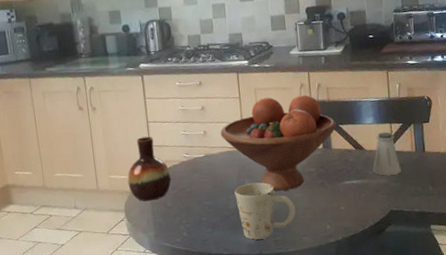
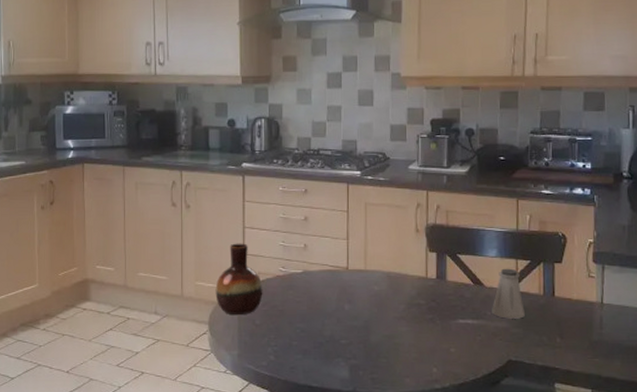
fruit bowl: present [220,95,337,191] -> none [322,214,454,322]
mug: present [234,182,296,240] -> none [332,309,400,374]

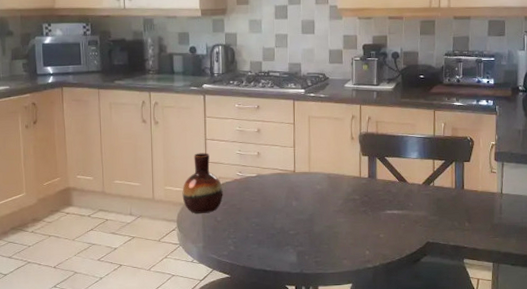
saltshaker: present [492,268,525,319] -> none [414,167,440,209]

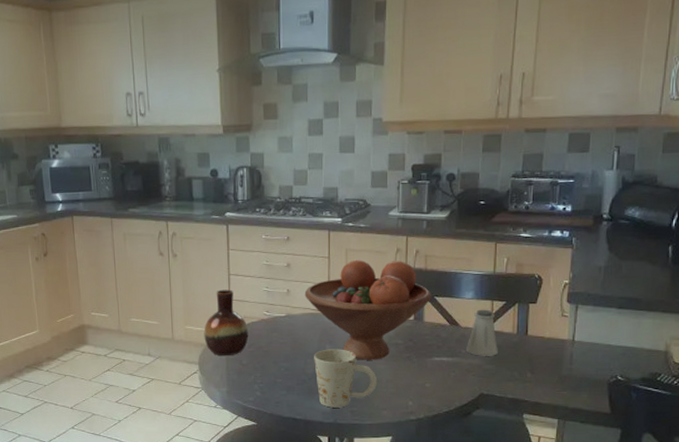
fruit bowl: none [273,125,383,215] -> present [304,259,432,360]
mug: none [282,205,338,259] -> present [314,349,378,408]
saltshaker: none [414,167,440,209] -> present [466,309,498,356]

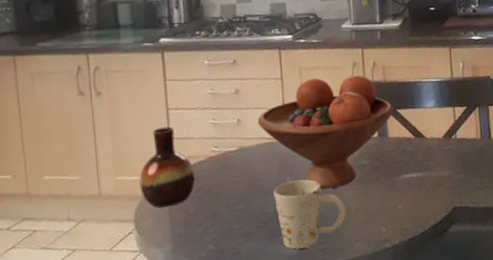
saltshaker: present [466,309,498,356] -> none [434,116,465,167]

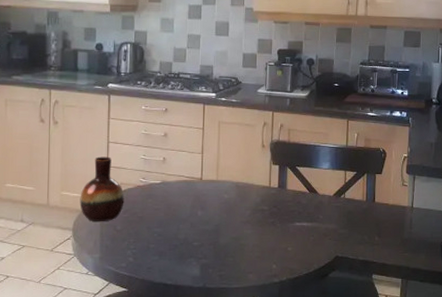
fruit bowl: present [257,75,394,189] -> none [179,131,294,226]
mug: present [273,179,347,250] -> none [186,215,245,272]

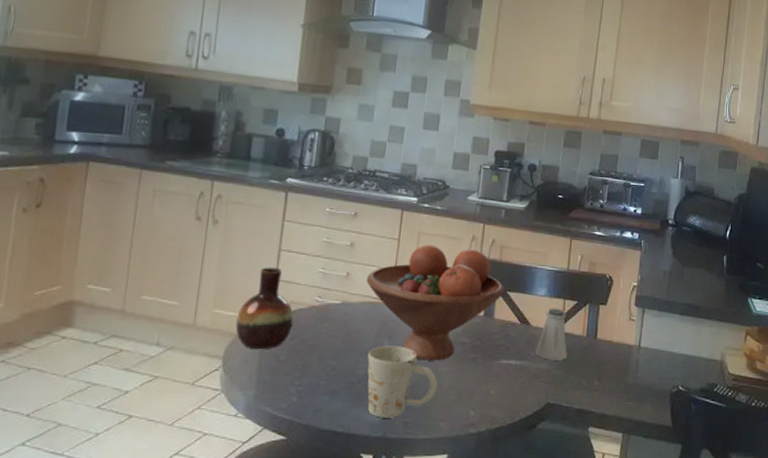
fruit bowl: none [179,131,294,226] -> present [366,244,504,361]
mug: none [186,215,245,272] -> present [367,345,438,418]
saltshaker: none [324,178,350,221] -> present [535,308,567,360]

